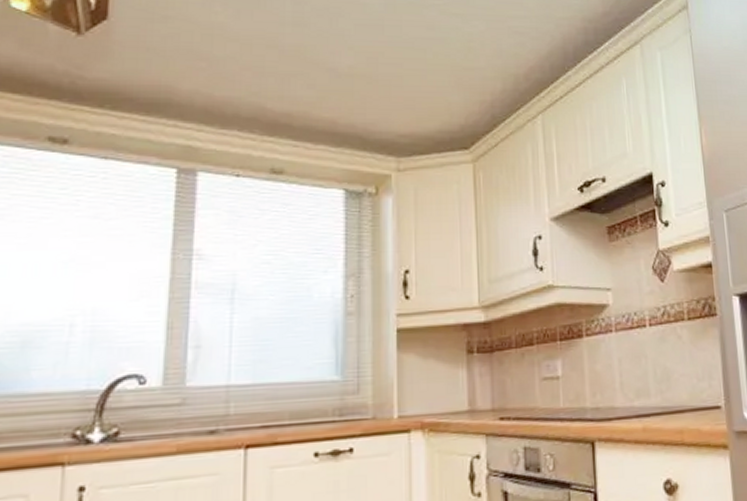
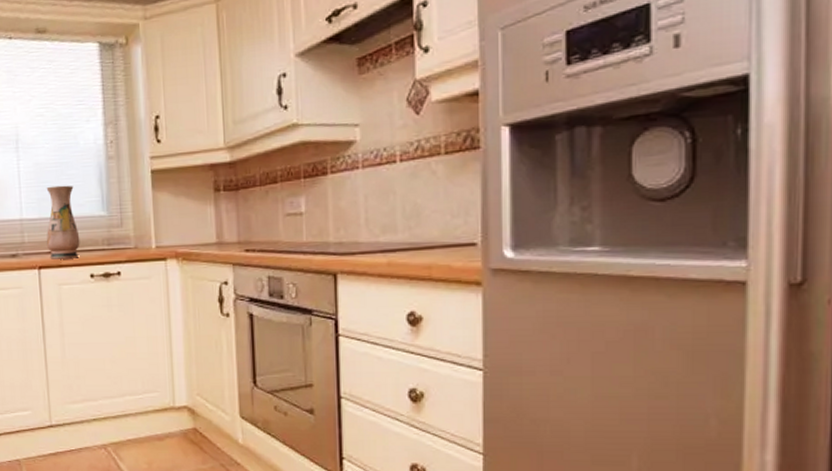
vase: none [259,344,304,436] -> present [46,185,80,259]

